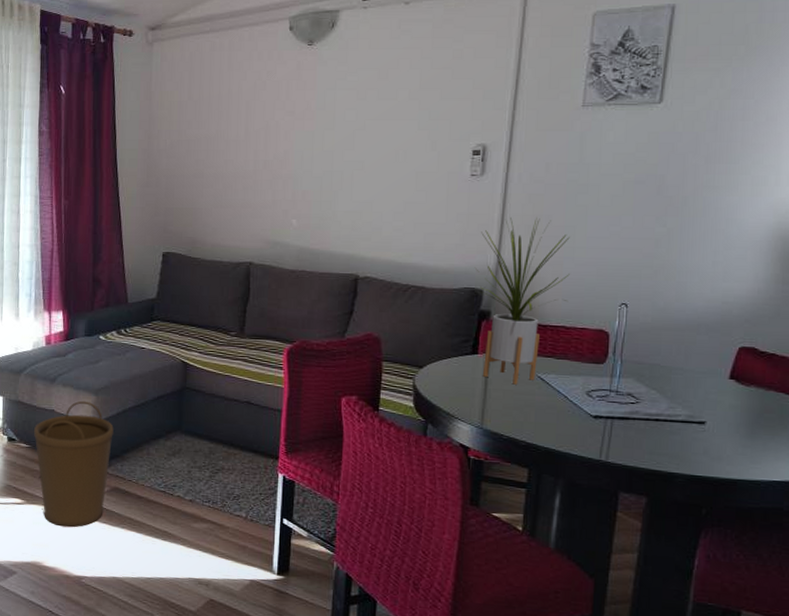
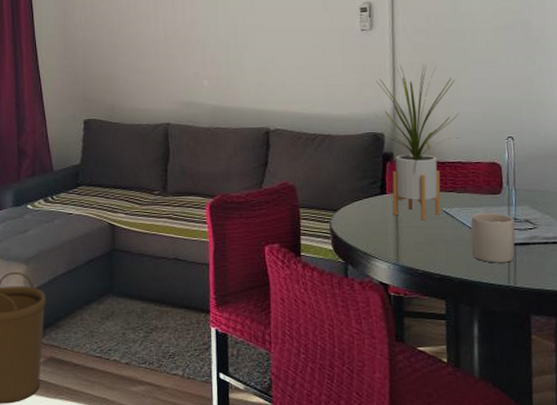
mug: none [563,381,615,436] -> present [470,212,516,263]

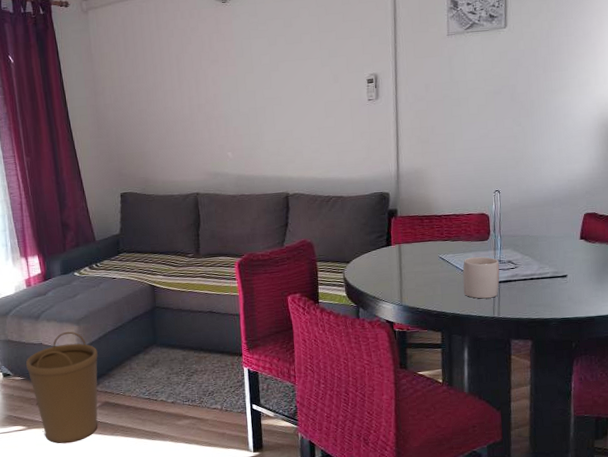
house plant: present [375,64,460,220] -> none [381,129,454,266]

